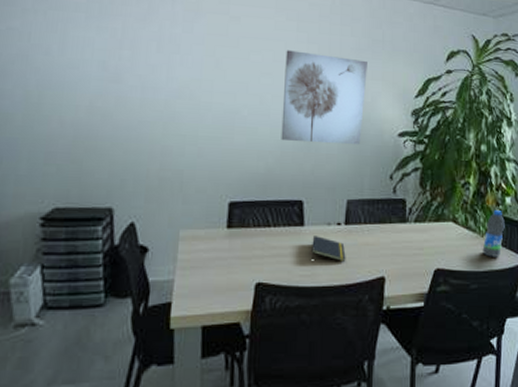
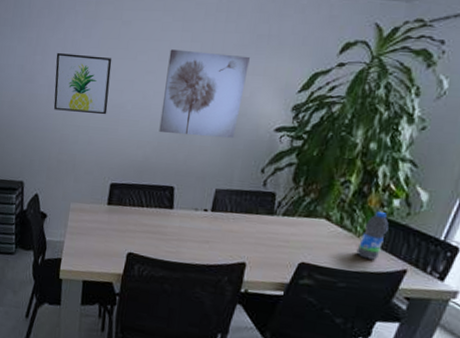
wall art: none [149,48,221,122] -> present [53,53,112,115]
notepad: present [311,236,346,261] -> none [177,218,210,244]

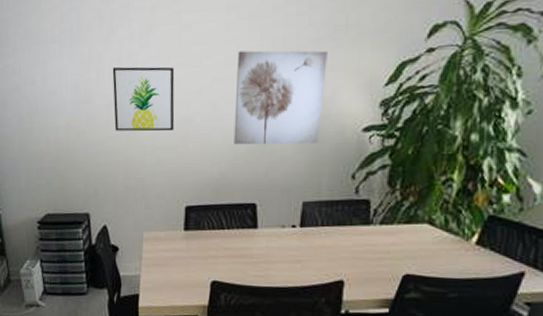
water bottle: present [356,212,389,260] -> none [466,210,500,264]

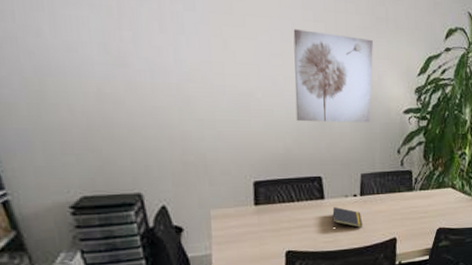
wall art: present [112,66,175,132] -> none [152,28,234,105]
notepad: none [265,238,301,264] -> present [332,207,363,228]

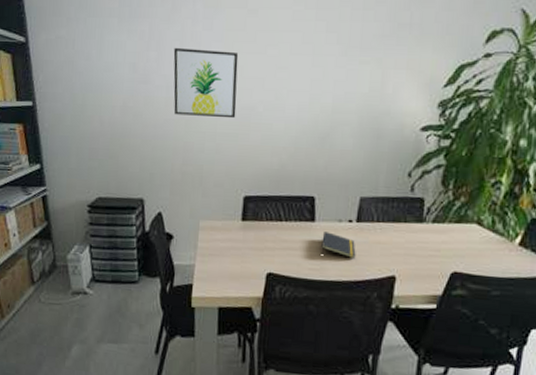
wall art: none [152,28,234,105] -> present [173,48,239,119]
wall art: present [293,29,373,123] -> none [295,41,391,141]

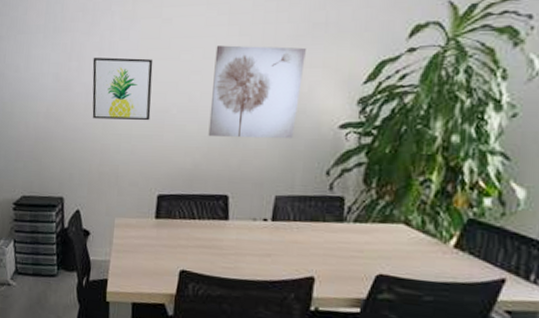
wall art: none [295,41,391,141] -> present [208,45,306,139]
notepad: present [321,232,356,258] -> none [235,230,272,258]

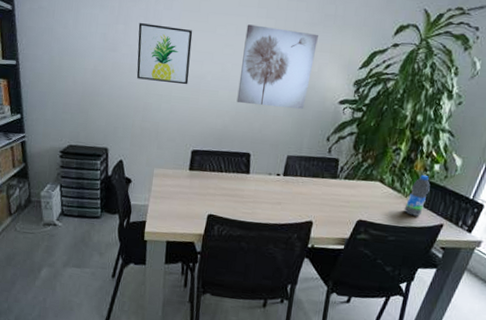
water bottle: none [443,213,480,269] -> present [404,175,431,216]

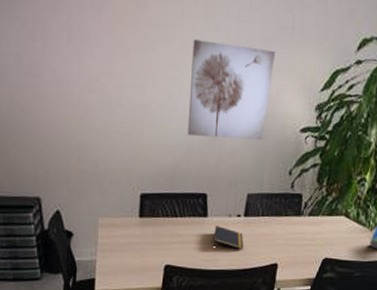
wall art: present [136,23,193,85] -> none [61,39,130,117]
notepad: none [253,182,282,205] -> present [213,226,244,249]

